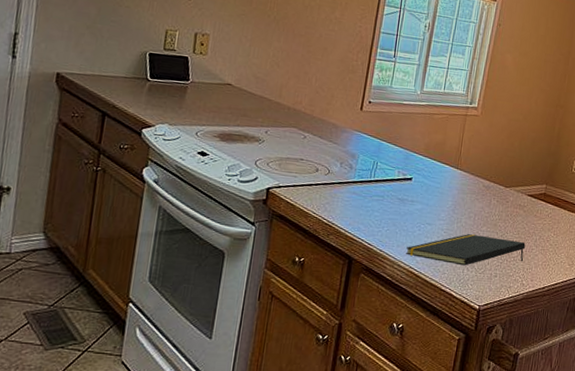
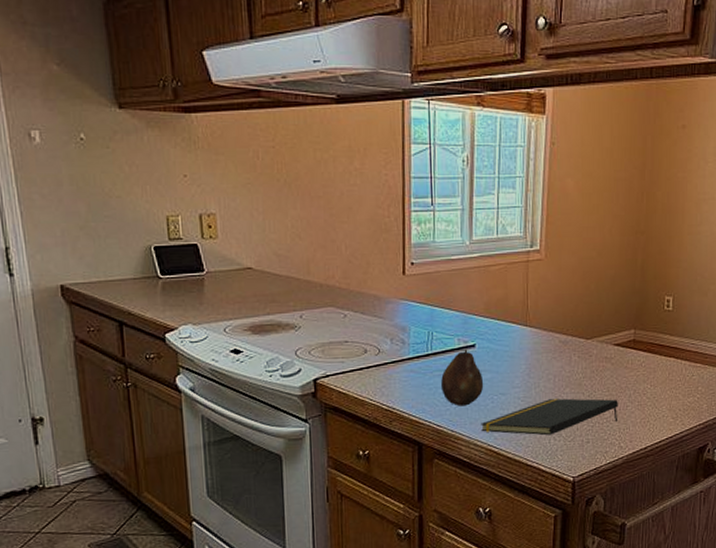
fruit: none [377,180,415,230] -> present [441,348,484,406]

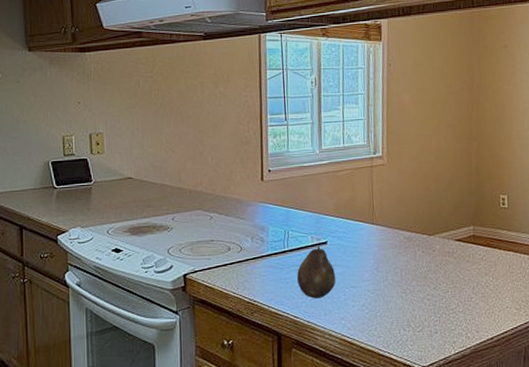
notepad: present [481,398,618,436] -> none [335,291,464,326]

